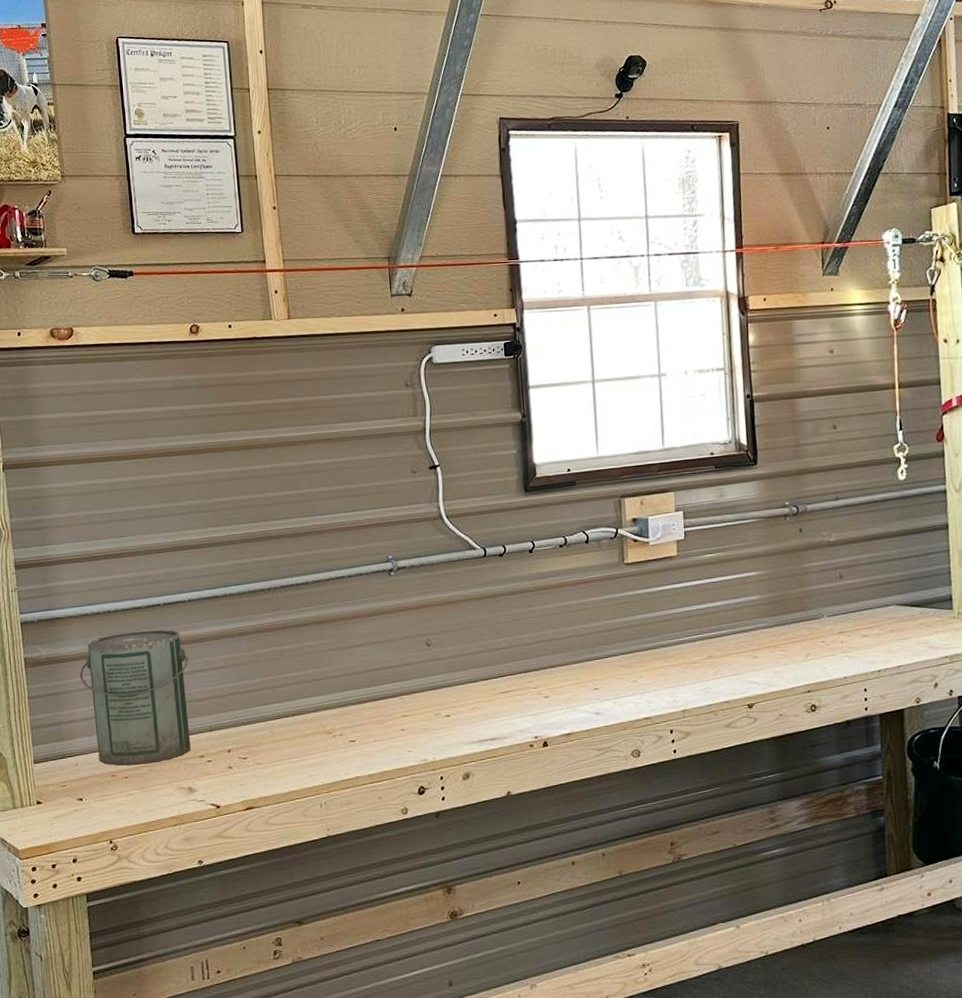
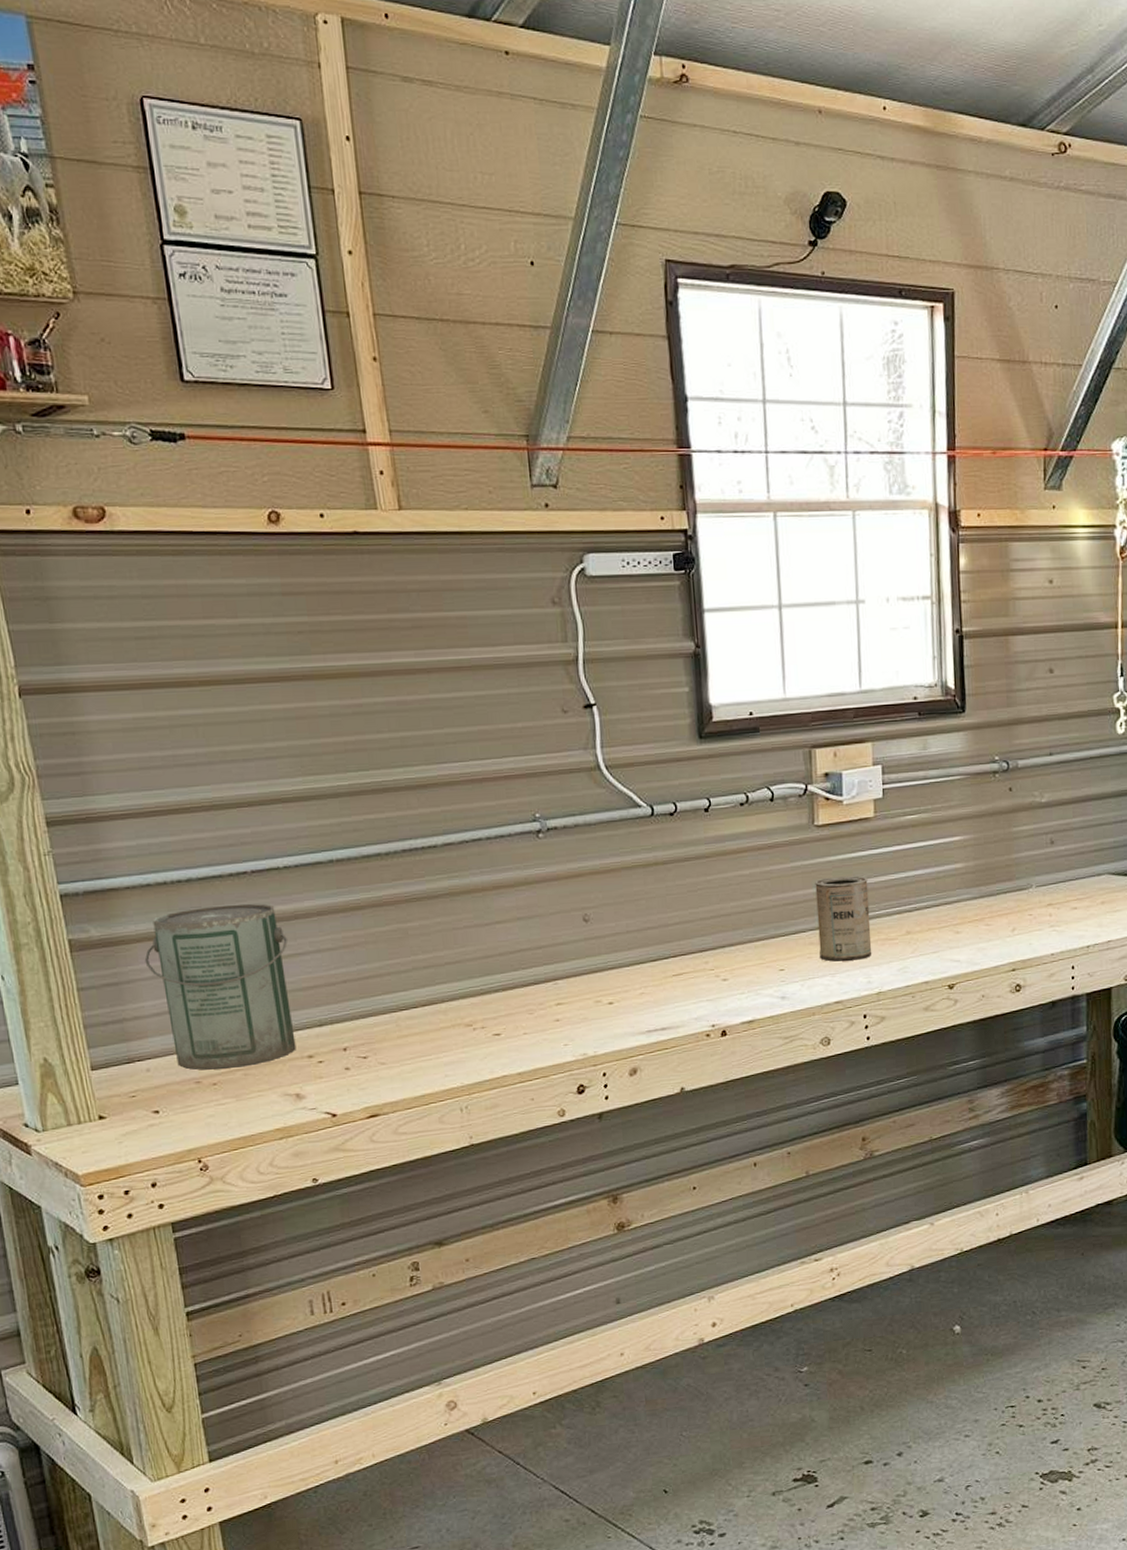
paint can: none [625,607,677,682] -> present [815,875,872,962]

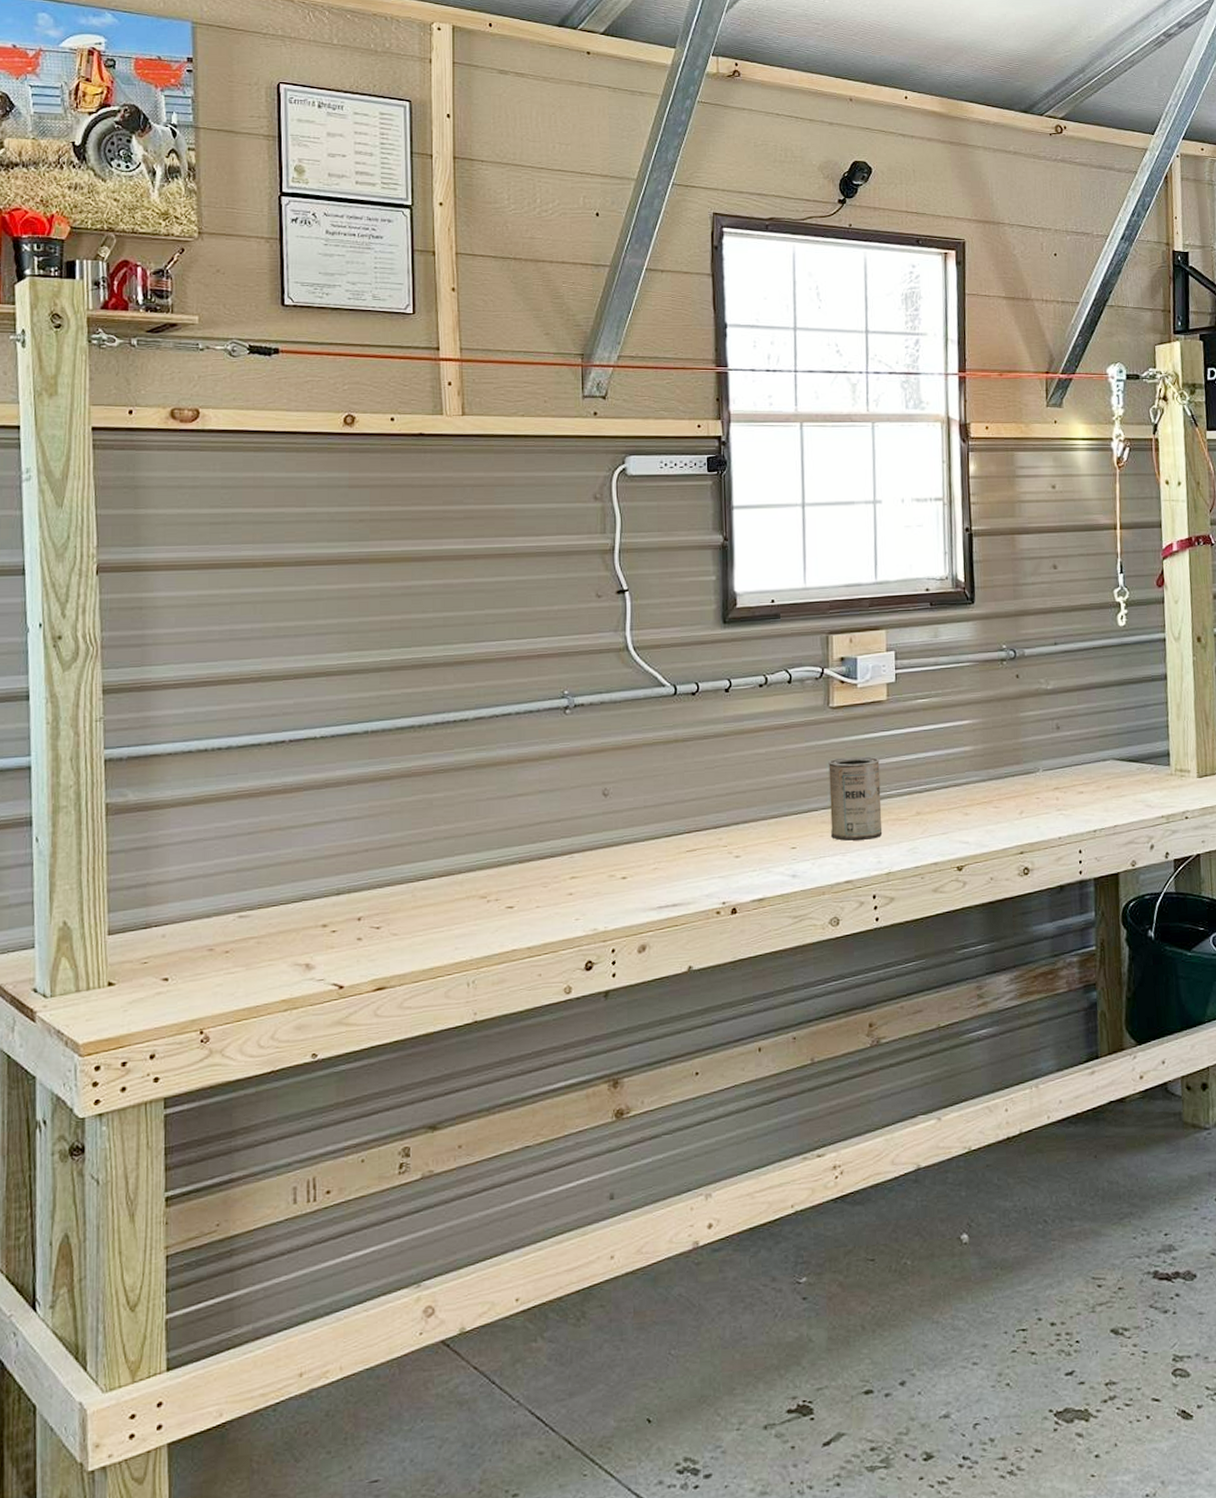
paint can: present [144,903,296,1070] -> none [176,771,315,937]

